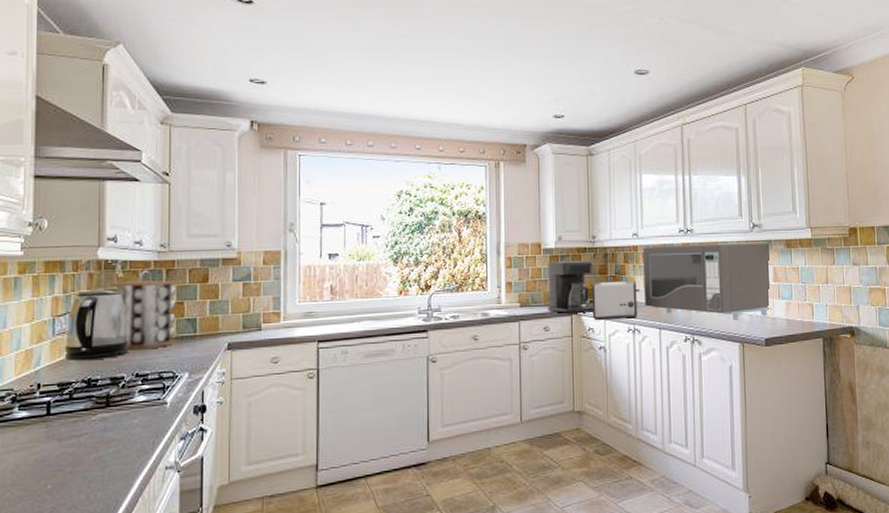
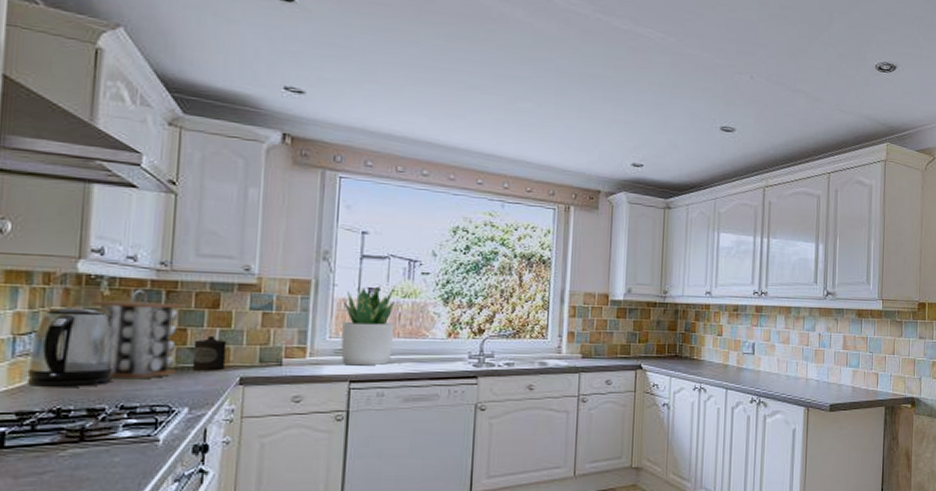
canister: none [189,307,216,339] -> present [192,335,227,371]
planter: none [309,249,353,327] -> present [341,284,395,366]
coffee maker: present [548,260,594,315] -> none [611,313,662,369]
toaster: present [591,280,639,321] -> none [658,337,708,378]
microwave: present [643,241,772,320] -> none [713,305,842,385]

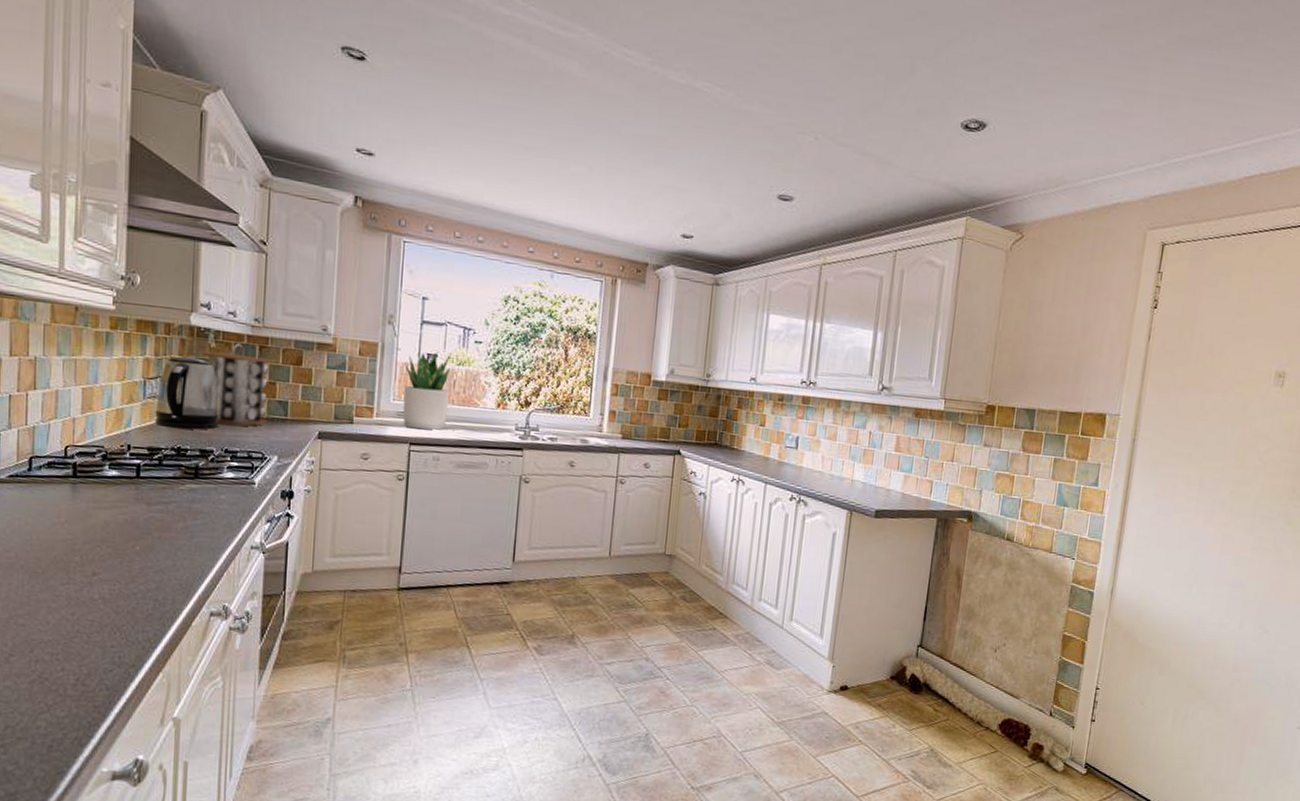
canister: present [192,335,227,371] -> none [280,390,308,424]

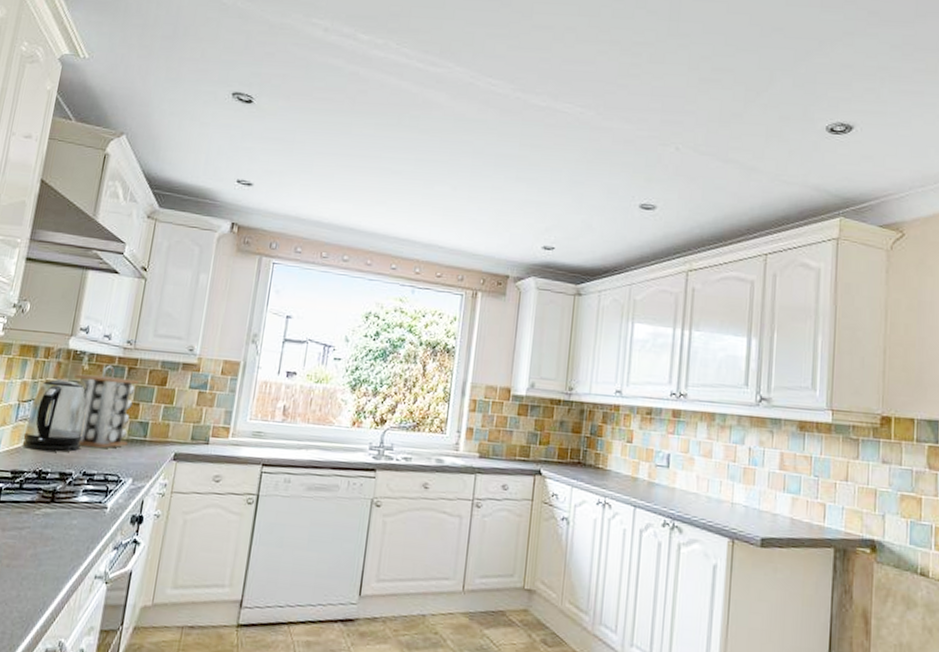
planter: present [403,350,451,430] -> none [258,368,310,450]

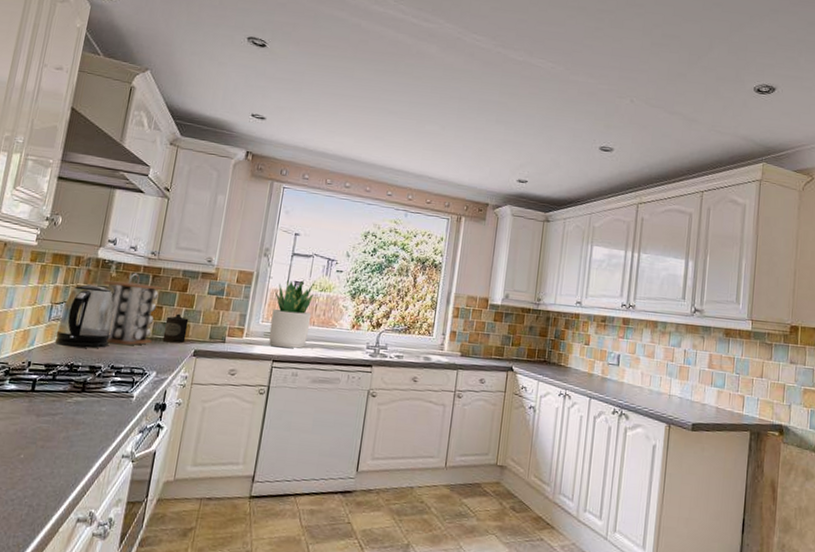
canister: none [139,411,169,445] -> present [162,313,189,343]
planter: none [258,368,310,450] -> present [269,278,316,349]

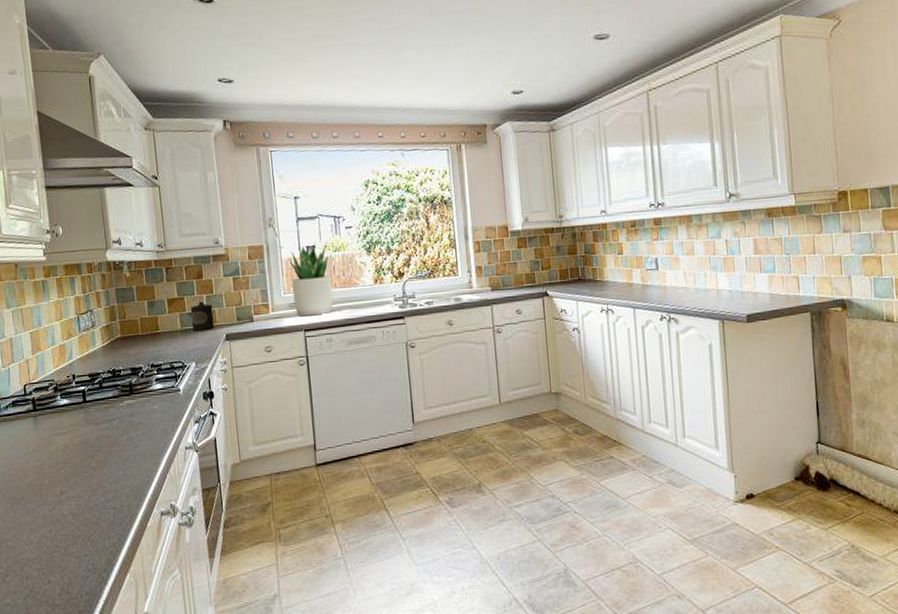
kettle: present [54,284,114,349] -> none [89,288,142,355]
spice rack: present [103,273,162,346] -> none [120,269,183,344]

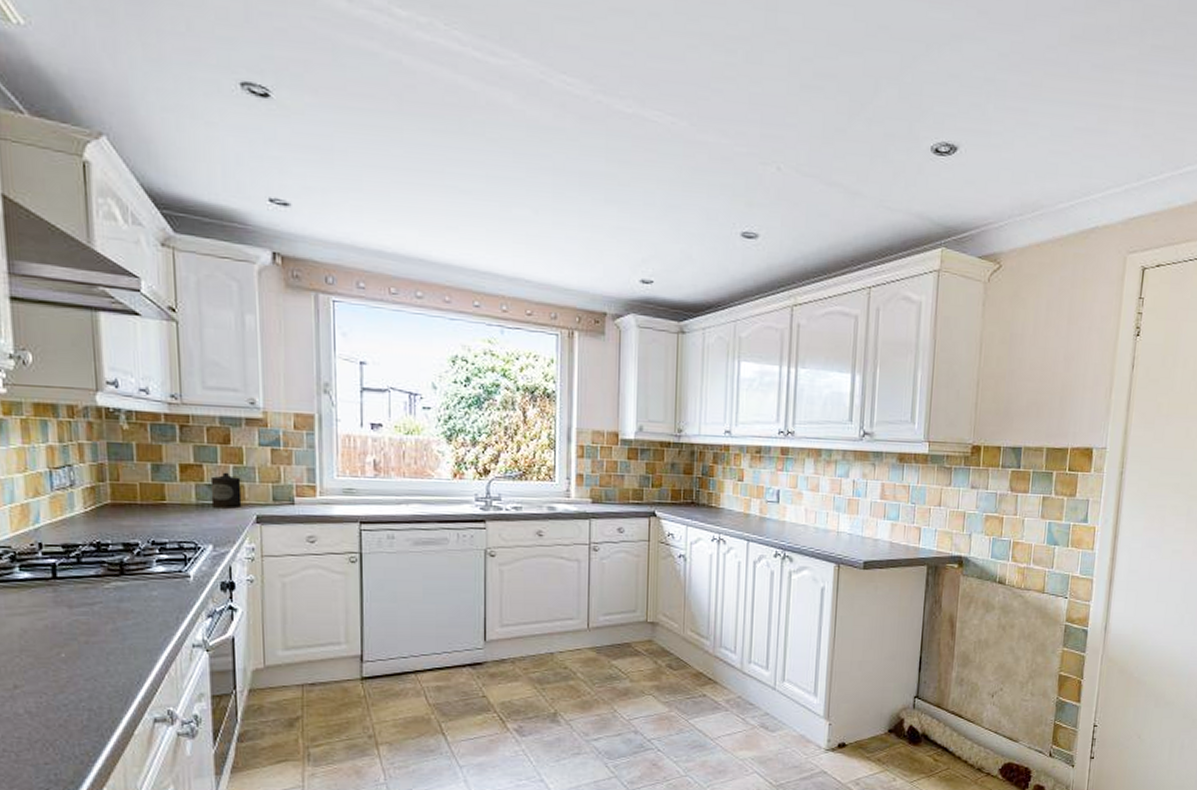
planter: present [290,241,333,316] -> none [348,419,400,507]

